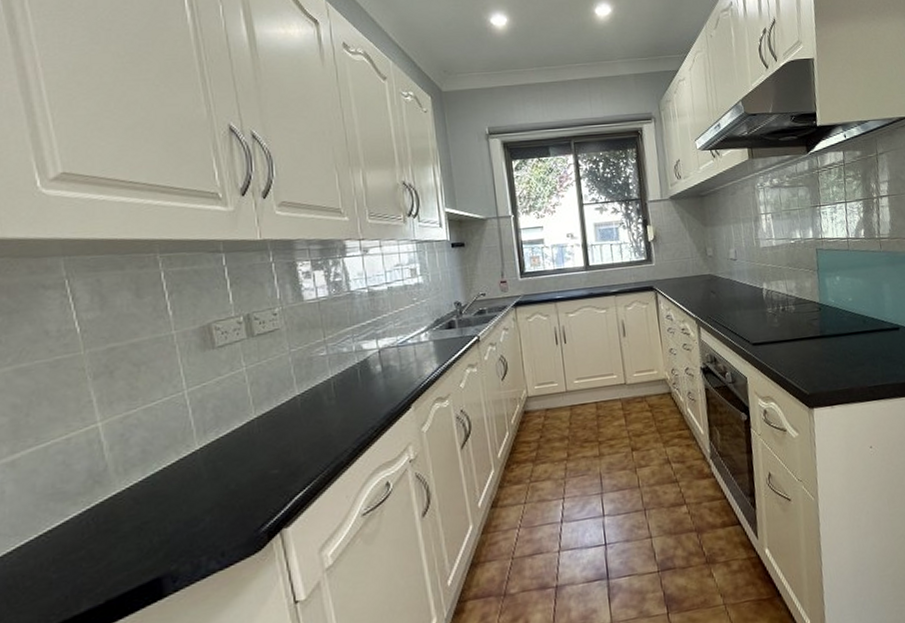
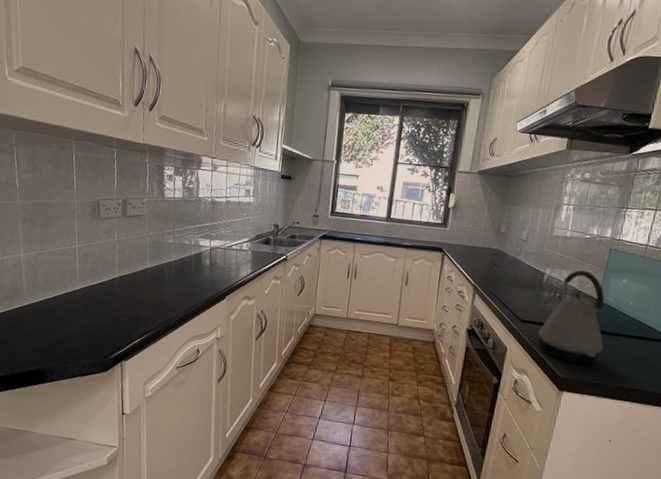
kettle: none [773,276,838,376] -> present [538,270,605,364]

